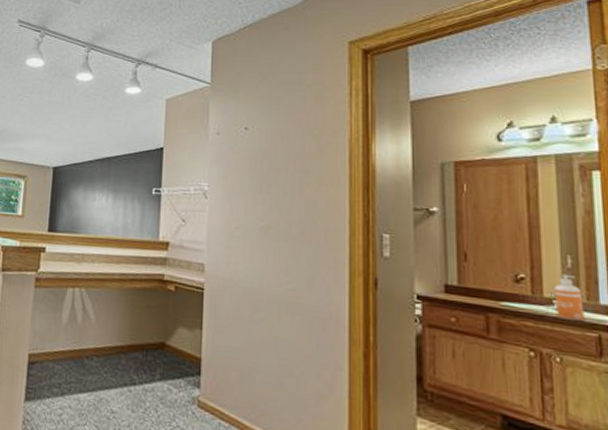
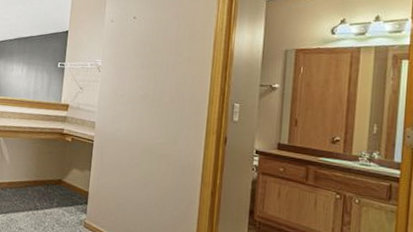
soap dispenser: present [553,273,585,321] -> none [360,138,382,174]

